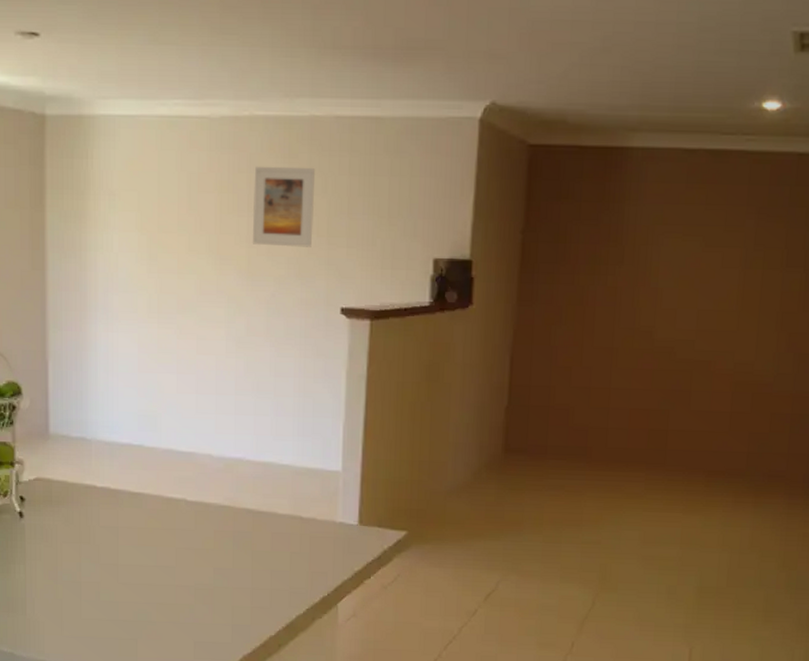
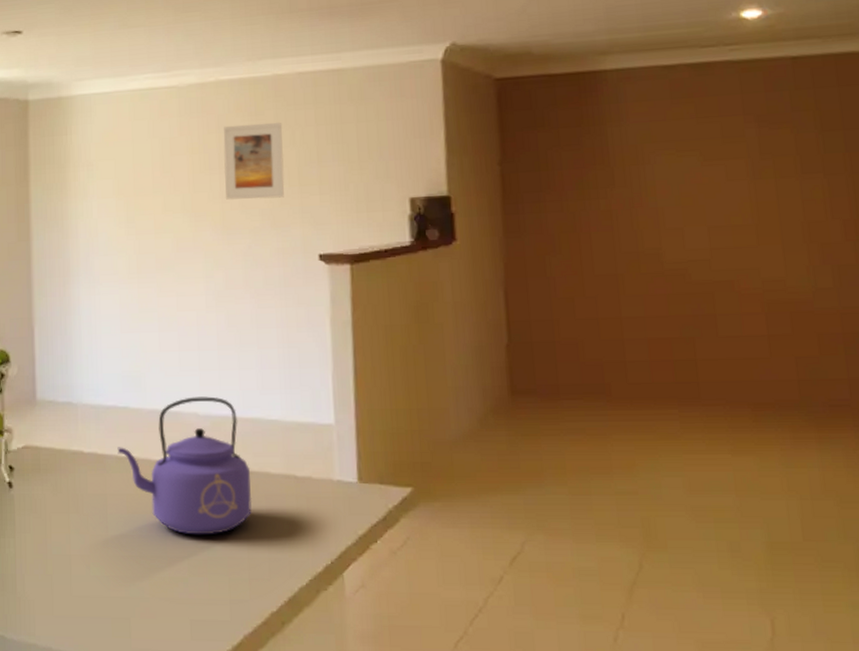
kettle: none [131,439,260,568] -> present [117,396,252,535]

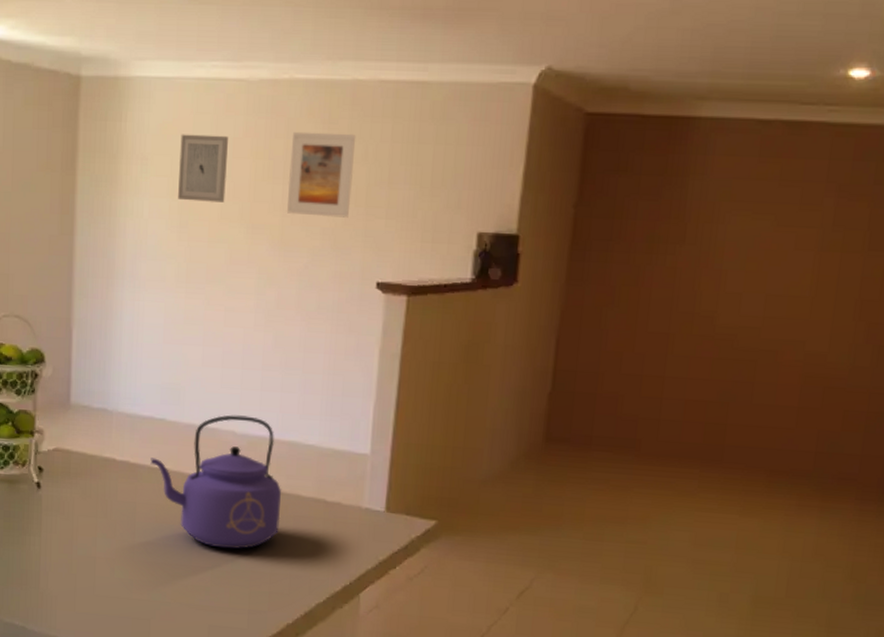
wall art: none [121,136,167,199] -> present [178,134,228,203]

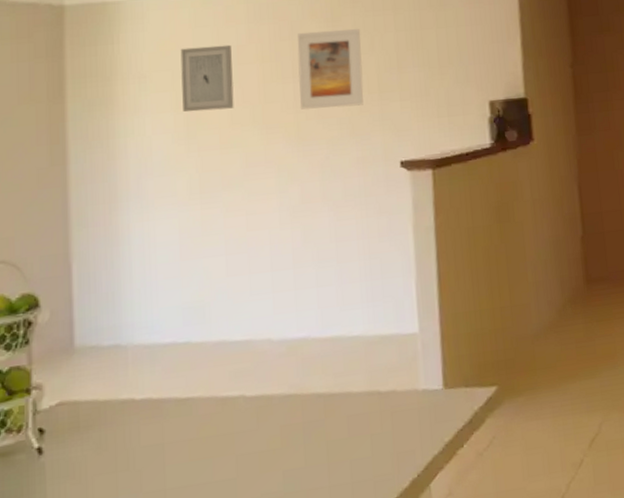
kettle: present [150,415,282,549] -> none [177,319,333,473]

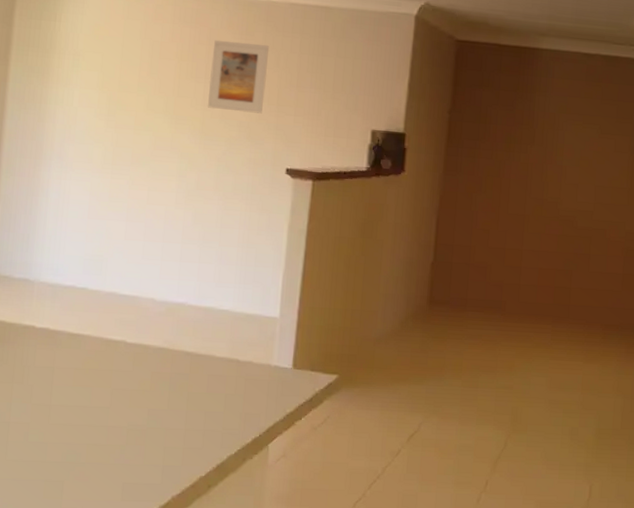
wall art: present [180,44,234,112] -> none [107,35,156,96]

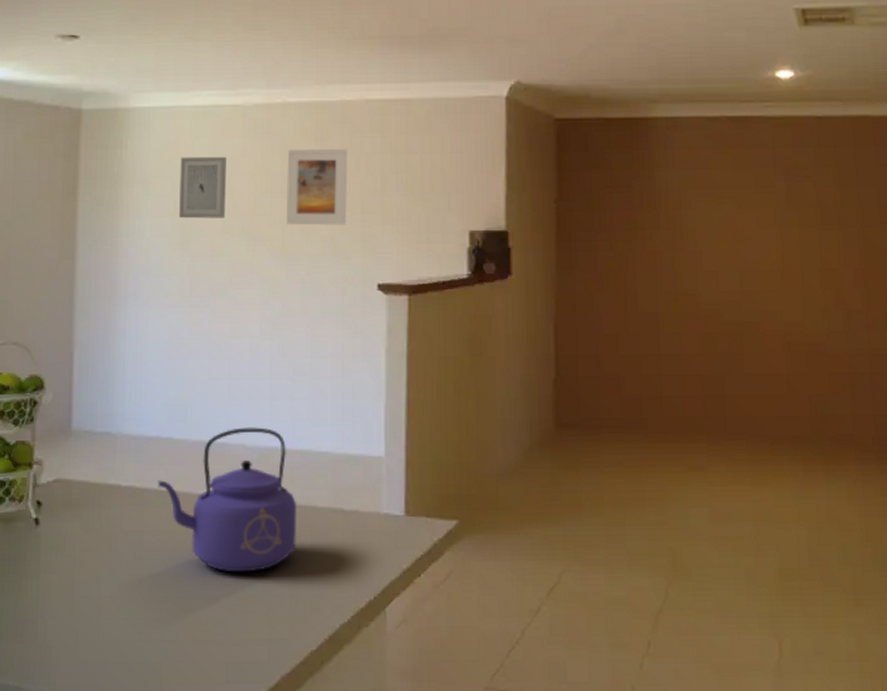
kettle: none [70,283,198,409] -> present [158,427,297,573]
wall art: none [107,35,156,96] -> present [179,156,226,219]

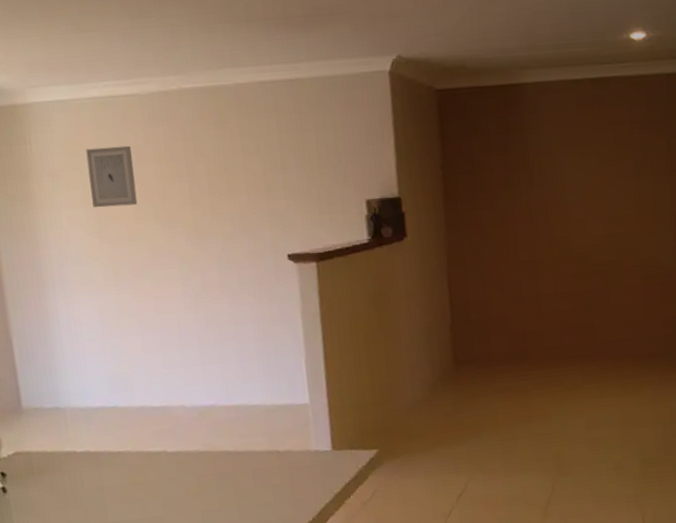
kettle: present [158,427,297,573] -> none [109,389,241,513]
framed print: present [287,148,348,225] -> none [189,130,252,206]

